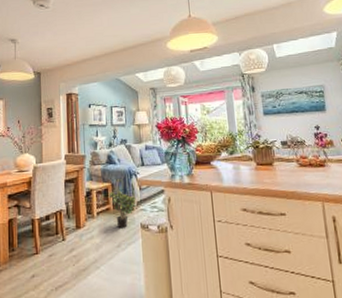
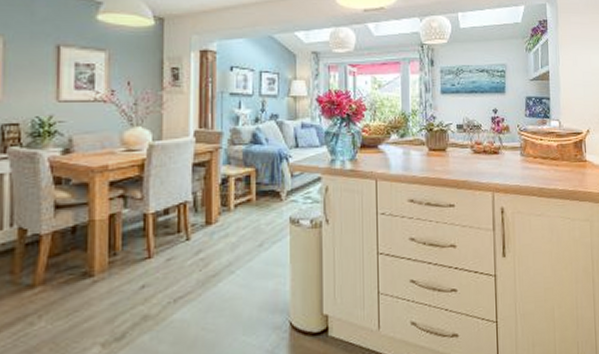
potted plant: present [108,191,137,229] -> none [251,177,286,224]

